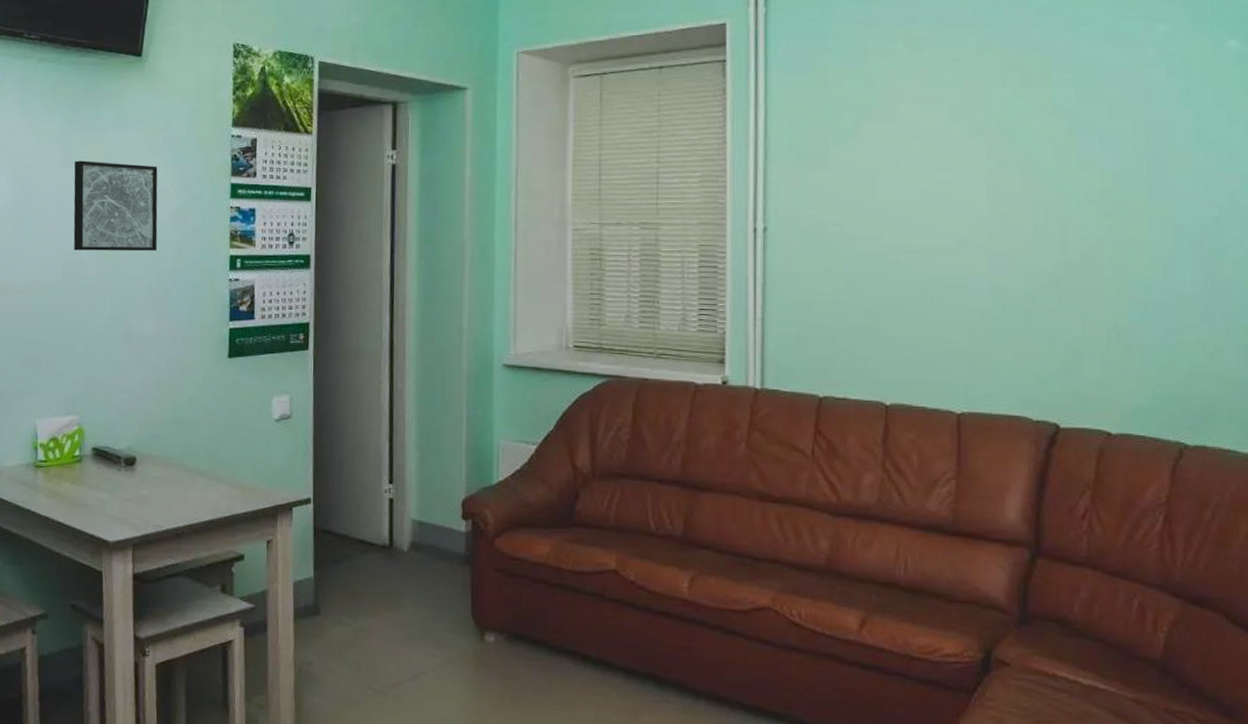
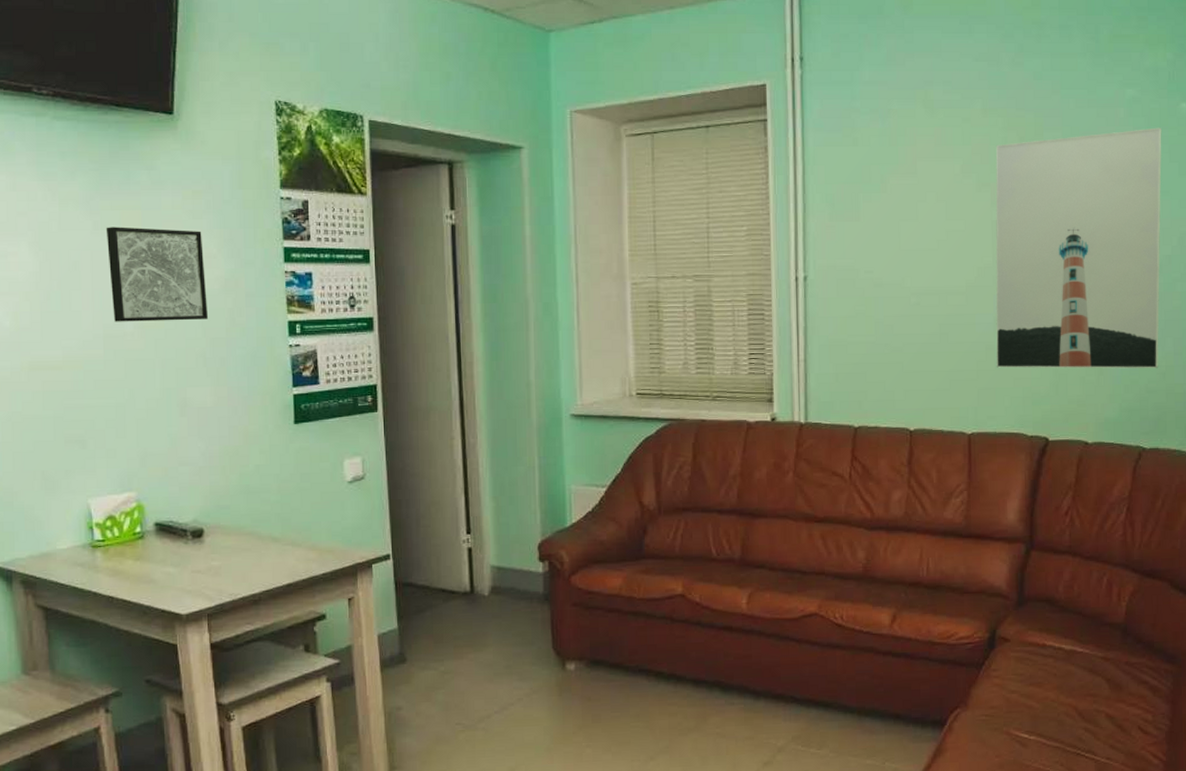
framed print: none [992,68,1205,350] -> present [995,127,1162,369]

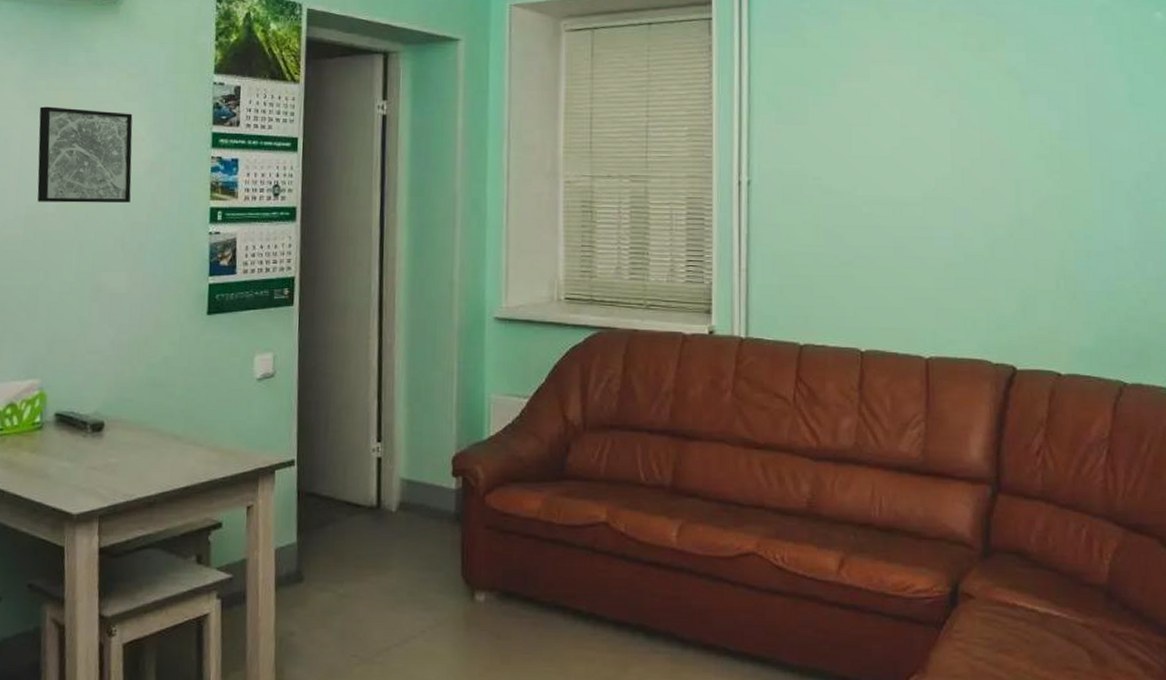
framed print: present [995,127,1162,369] -> none [954,37,1139,295]

